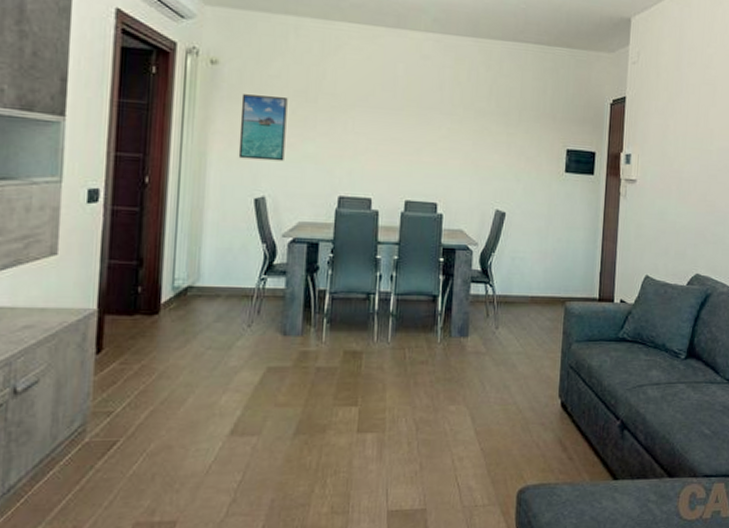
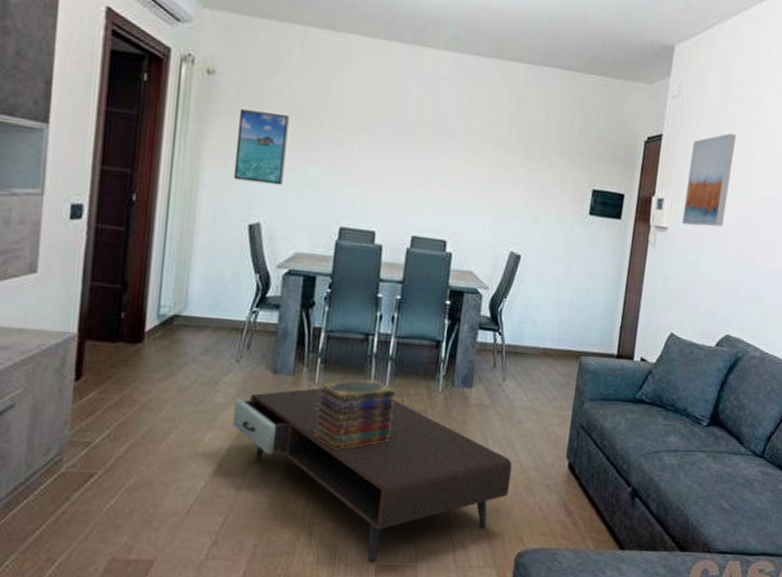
coffee table: none [246,347,510,508] -> present [232,388,513,562]
book stack: none [323,335,397,405] -> present [313,379,395,451]
wall art: none [649,92,692,177] -> present [682,133,737,227]

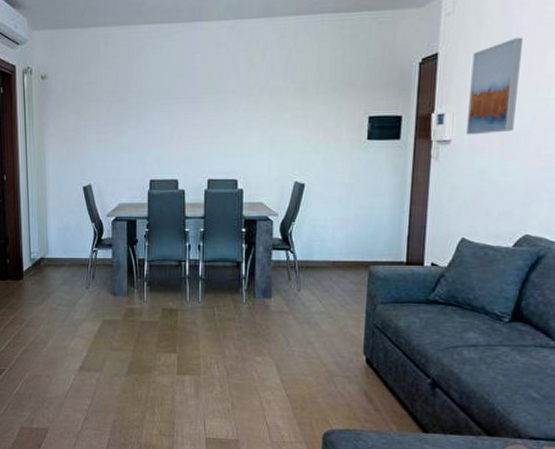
coffee table: present [232,388,513,562] -> none [88,305,314,436]
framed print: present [233,109,289,186] -> none [67,100,104,155]
book stack: present [313,379,395,451] -> none [147,296,207,352]

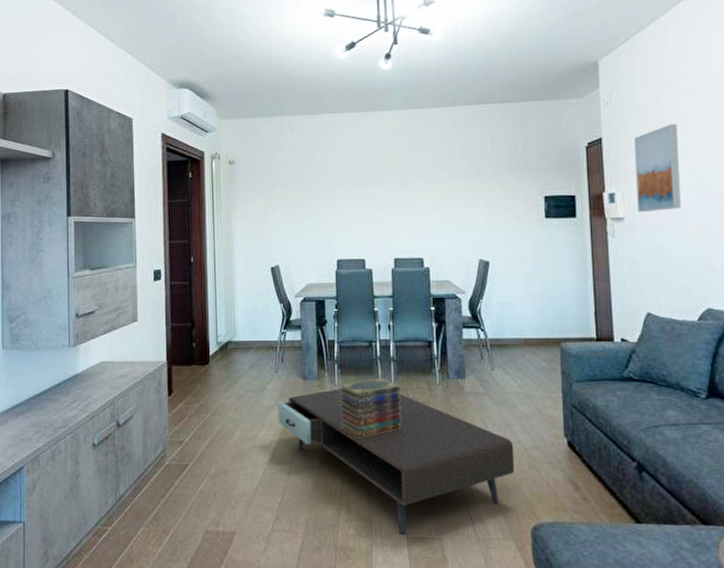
coffee table: none [88,305,314,436] -> present [277,389,515,534]
book stack: none [147,296,207,352] -> present [339,378,402,440]

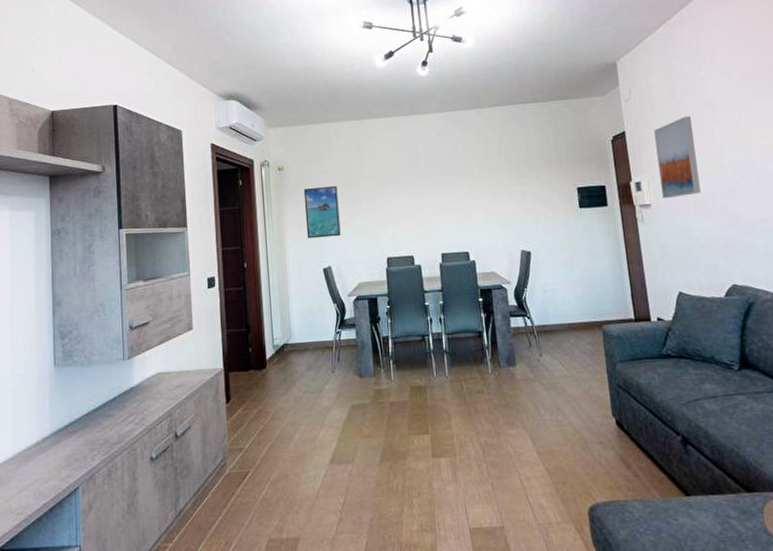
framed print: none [254,183,291,236] -> present [303,186,341,239]
coffee table: present [277,389,515,534] -> none [336,384,569,526]
book stack: present [339,378,402,440] -> none [395,370,458,434]

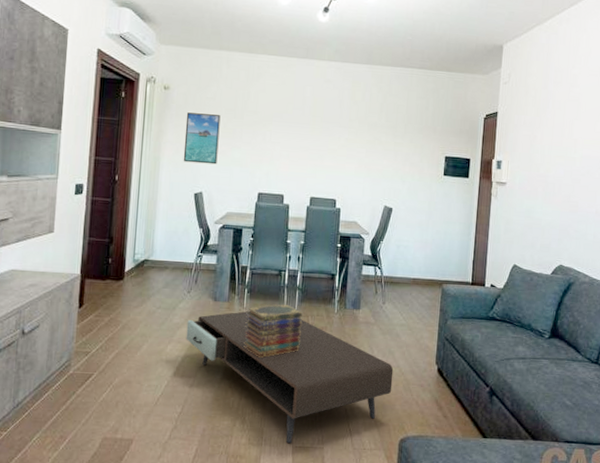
coffee table: none [336,384,569,526] -> present [186,311,394,444]
book stack: none [395,370,458,434] -> present [243,304,302,359]
wall art: present [654,116,701,199] -> none [518,108,558,181]

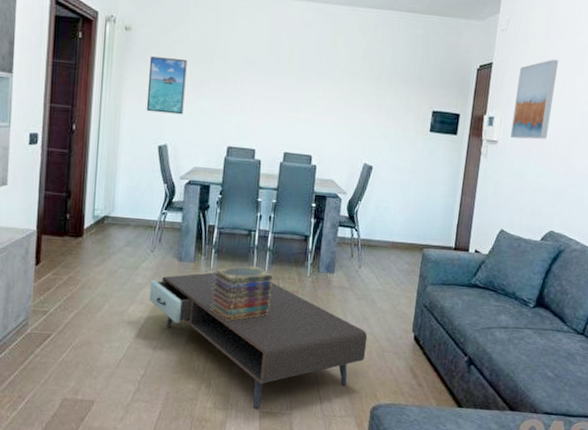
wall art: none [518,108,558,181] -> present [510,59,559,139]

